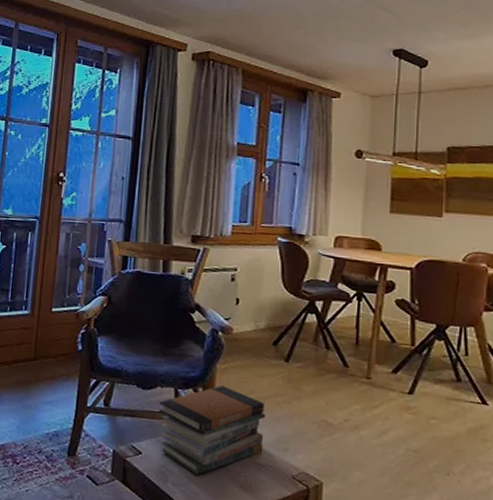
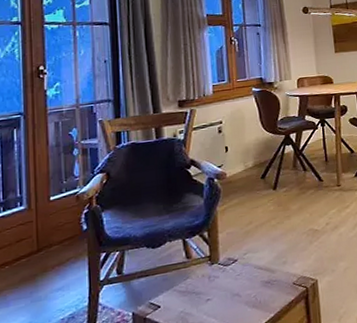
book stack: present [159,385,265,475] -> none [170,224,267,309]

